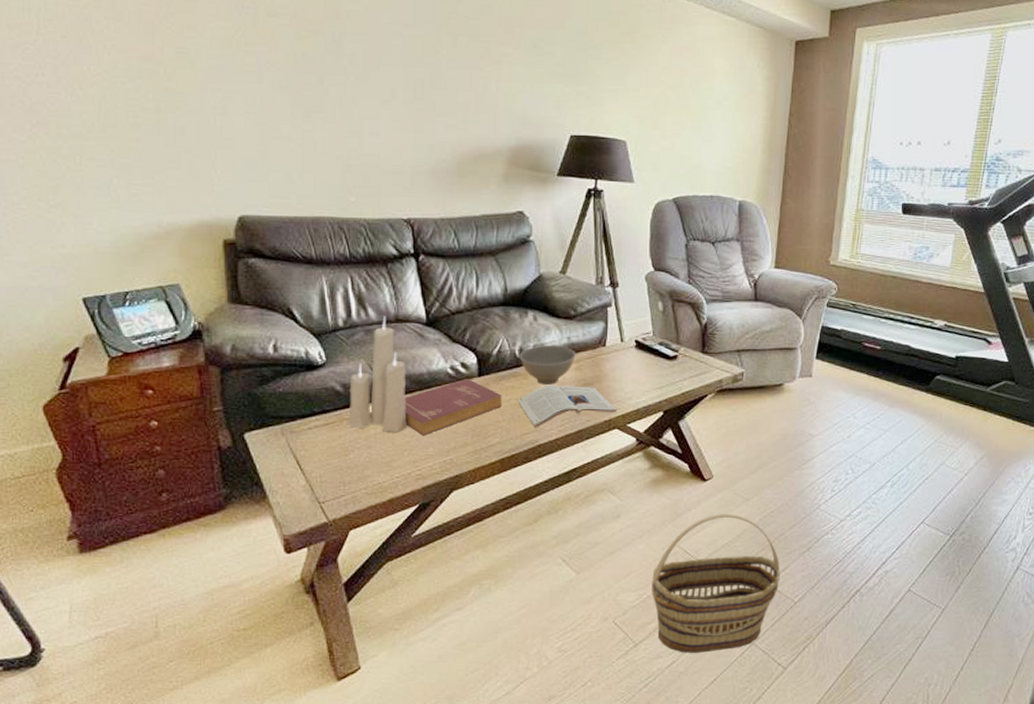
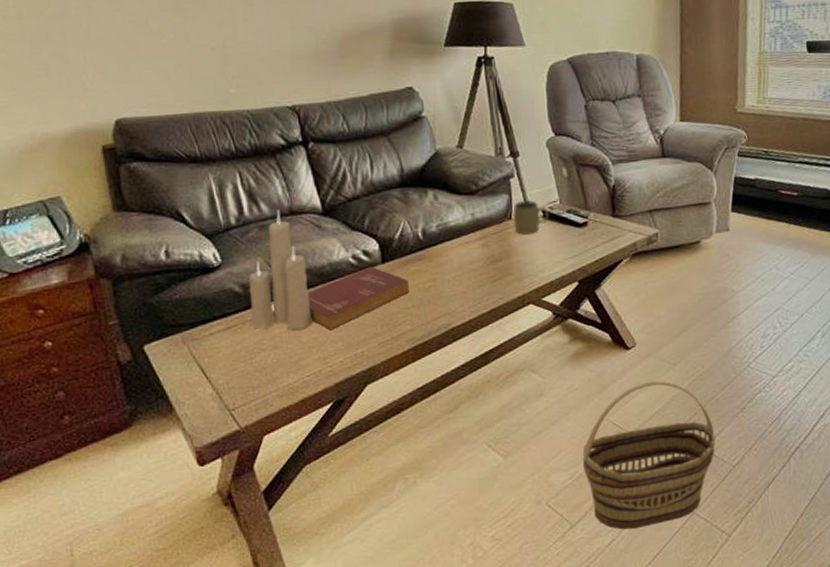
magazine: present [517,385,618,428] -> none [425,262,531,311]
bowl: present [519,345,576,385] -> none [422,223,482,265]
mug: none [606,329,642,362] -> present [512,200,550,235]

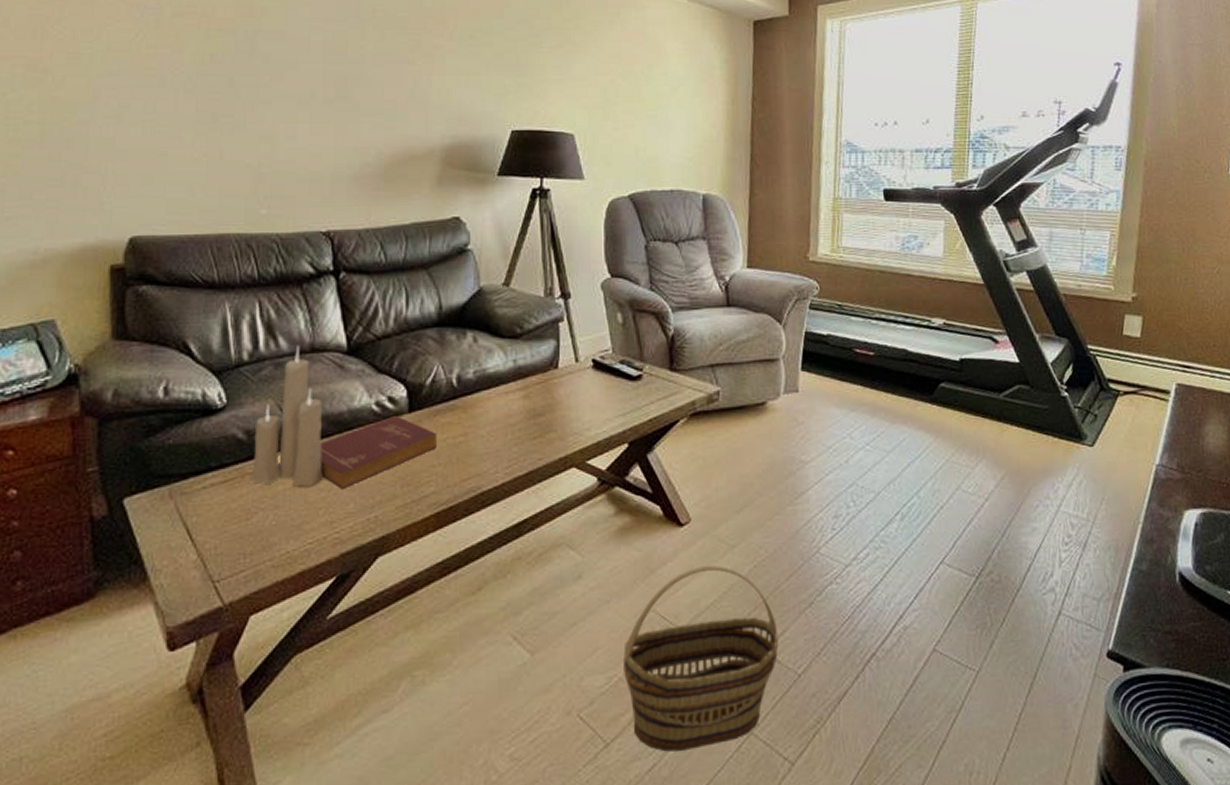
mug: present [512,200,550,235] -> none [558,347,600,386]

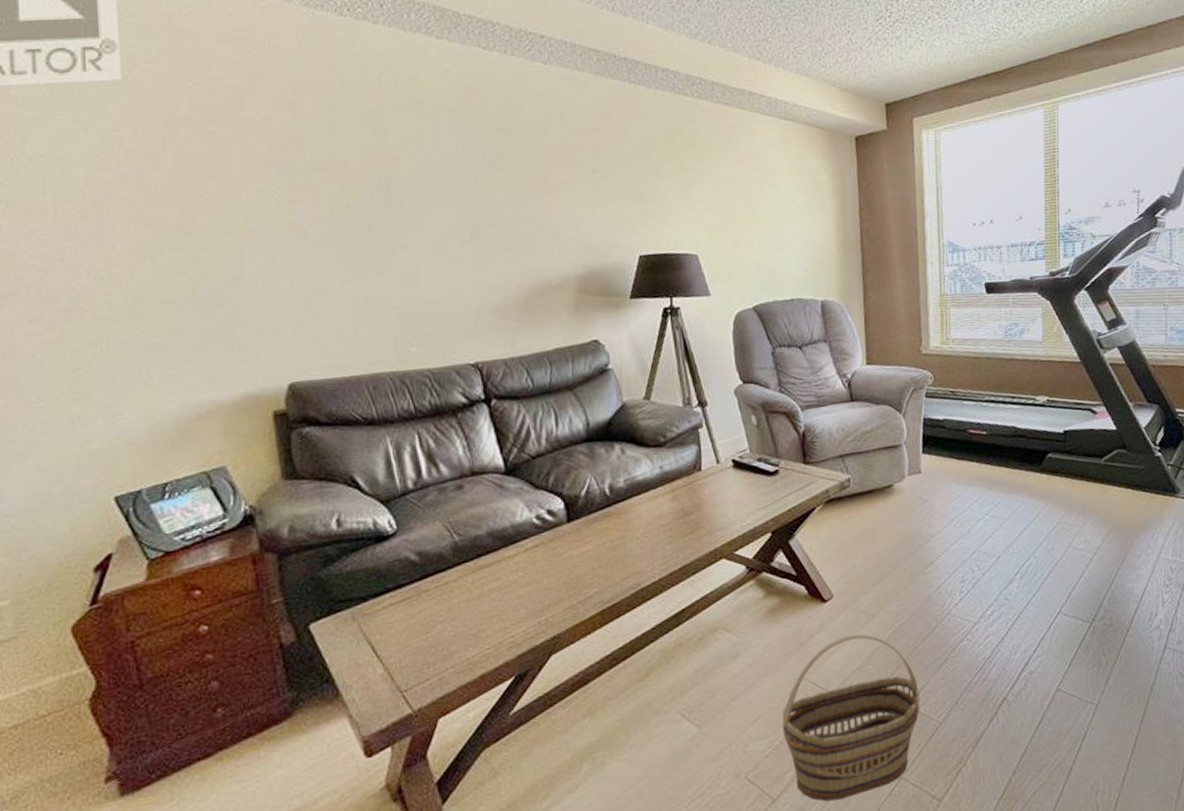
candle: present [250,346,323,487] -> none [426,471,493,600]
book: present [319,416,437,489] -> none [487,526,596,598]

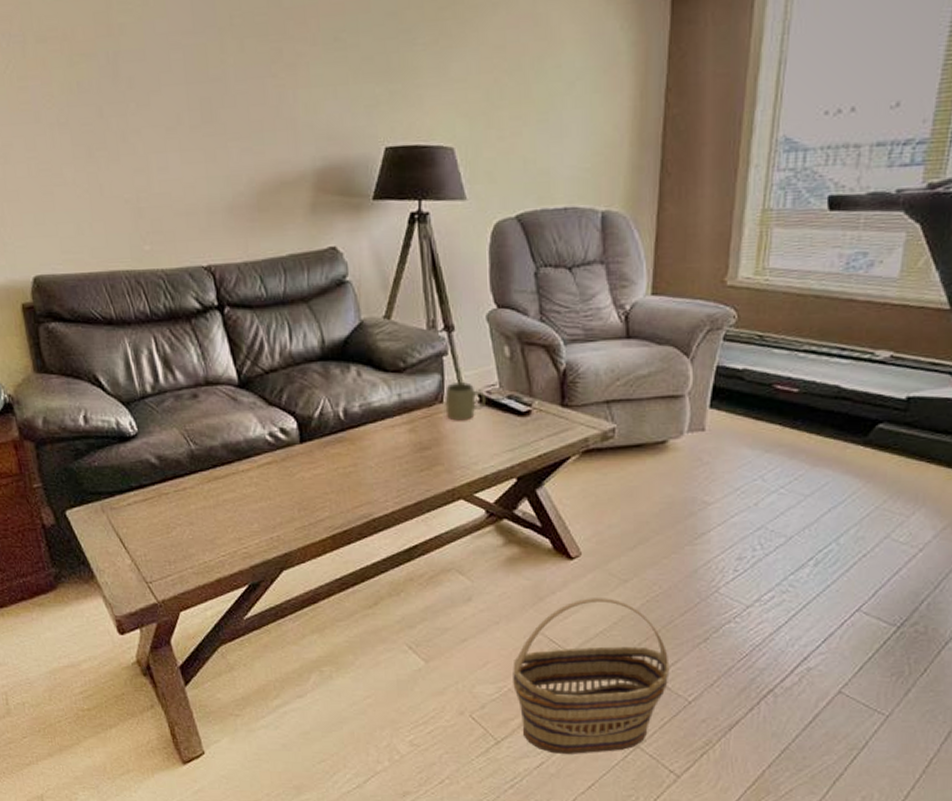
mug: none [701,450,740,486] -> present [443,381,487,421]

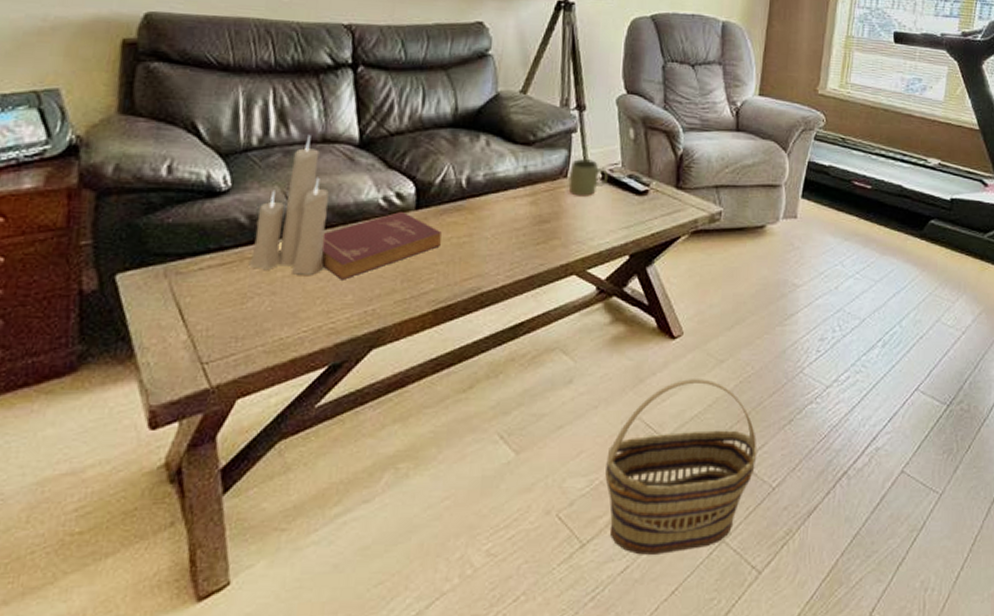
candle: none [165,380,228,507] -> present [248,136,329,275]
book: none [222,446,328,511] -> present [321,212,442,280]

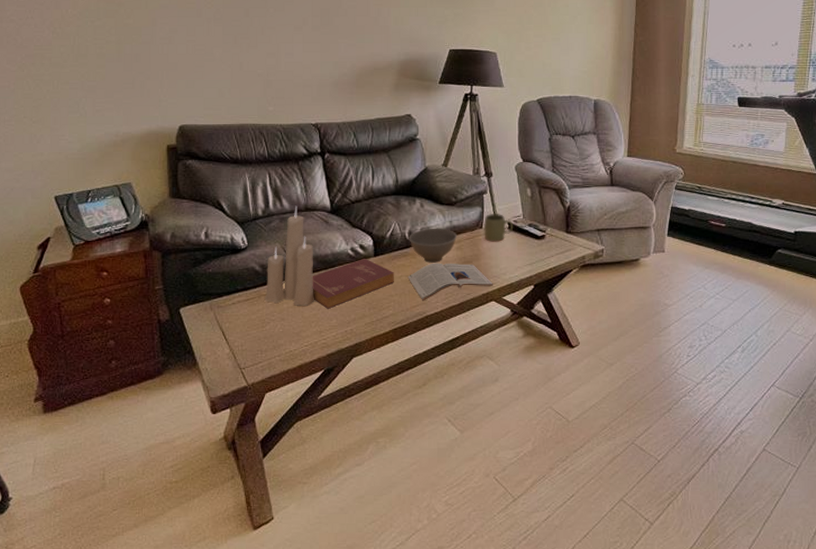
magazine: none [460,221,577,273] -> present [408,263,494,301]
bowl: none [466,174,532,221] -> present [409,228,457,263]
basket: present [605,379,757,555] -> none [528,378,644,508]

